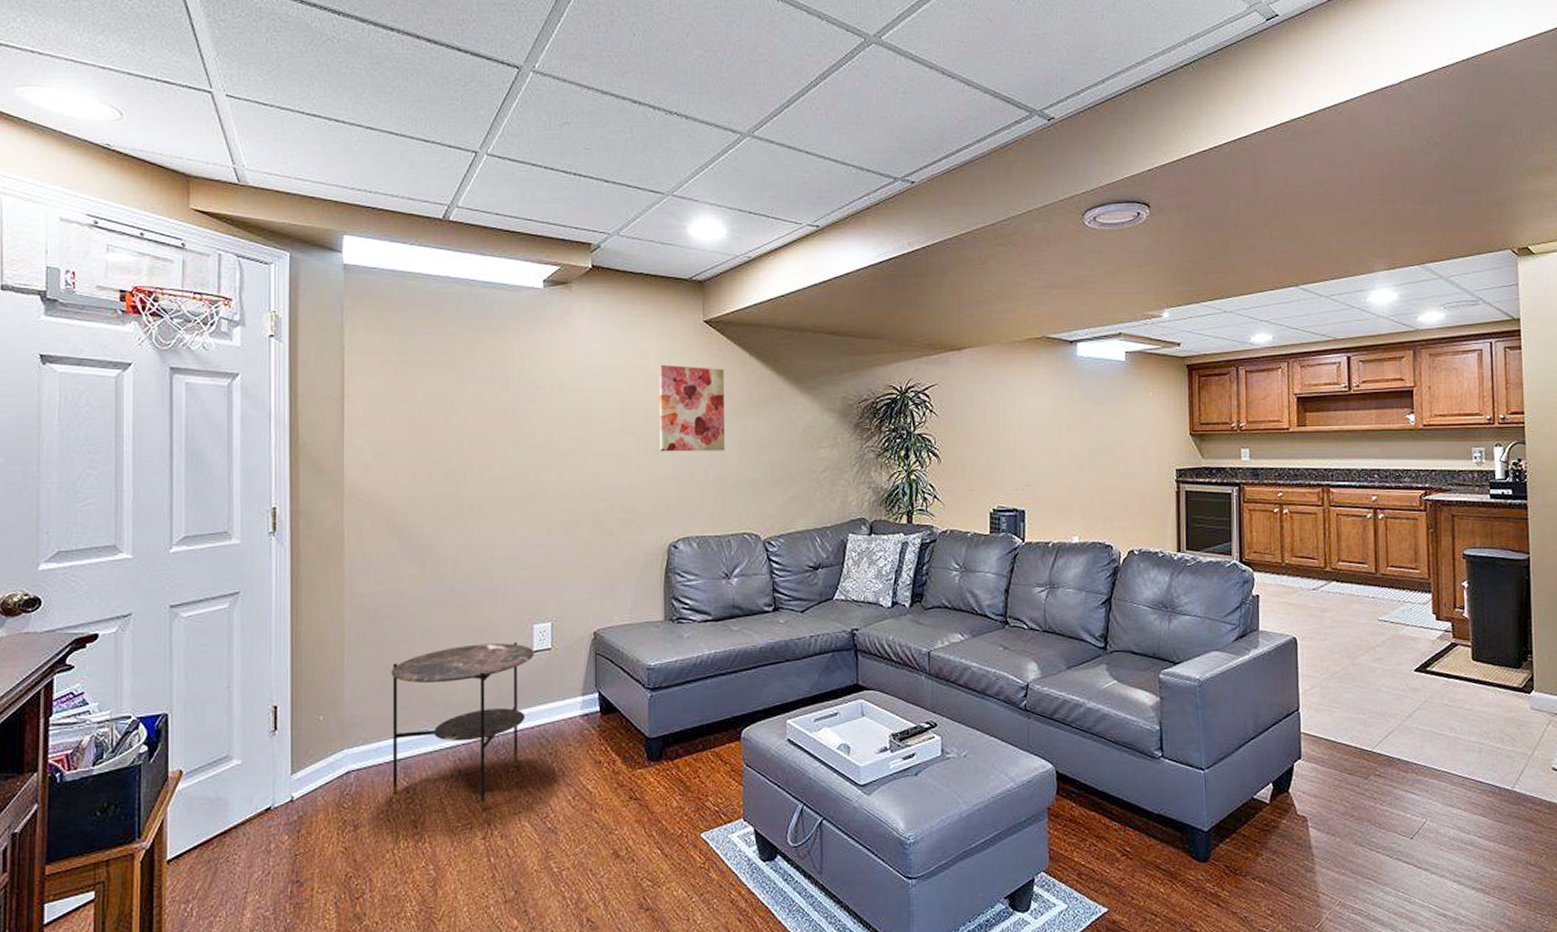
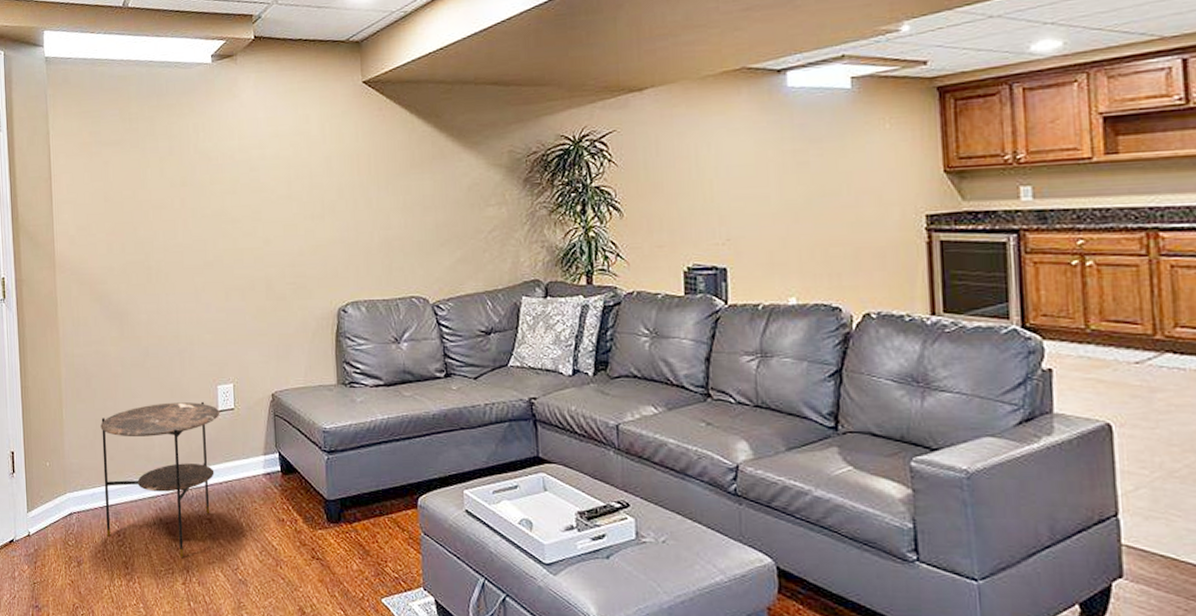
wall art: present [658,364,726,452] -> none [321,128,390,217]

